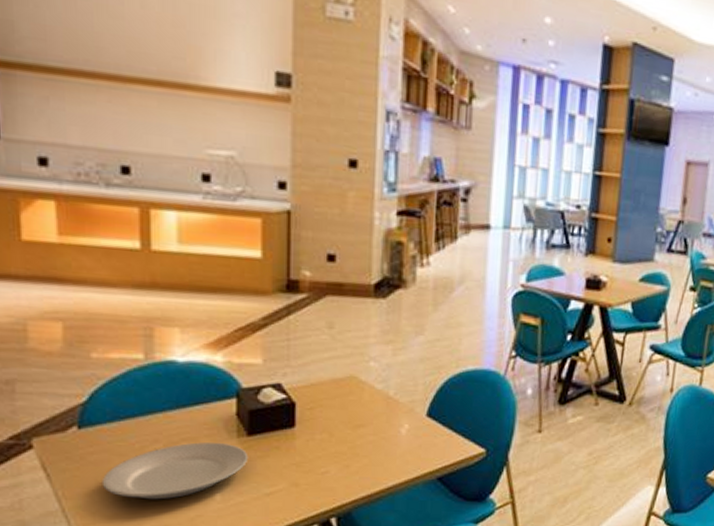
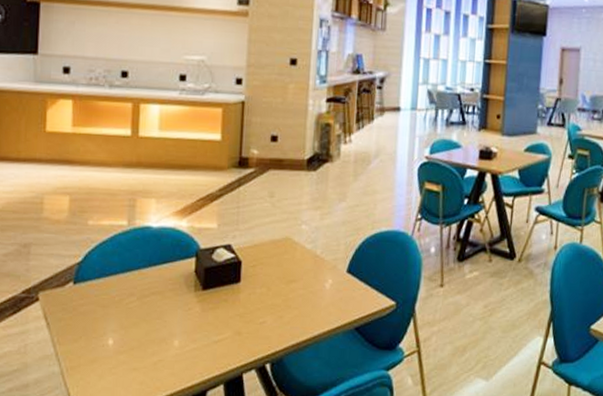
plate: present [101,442,249,500] -> none [87,296,203,346]

